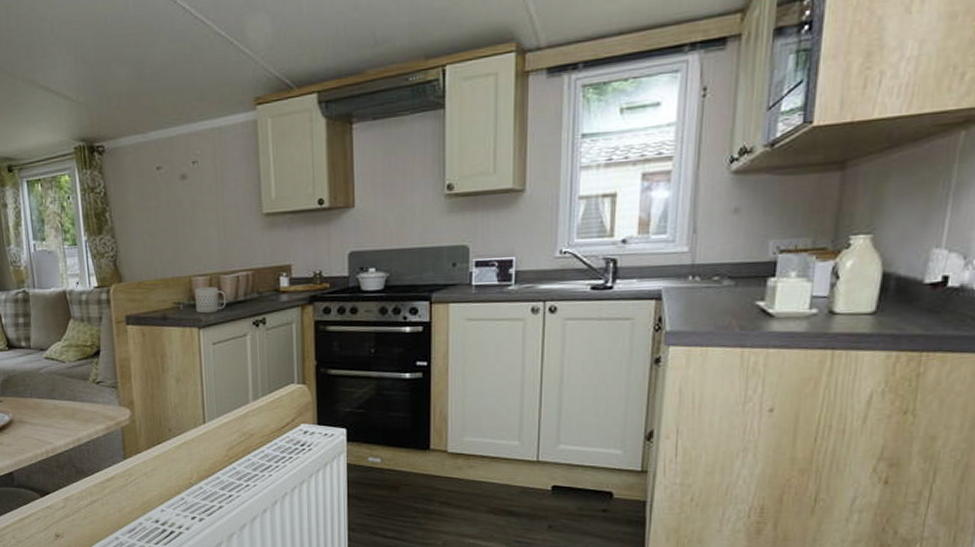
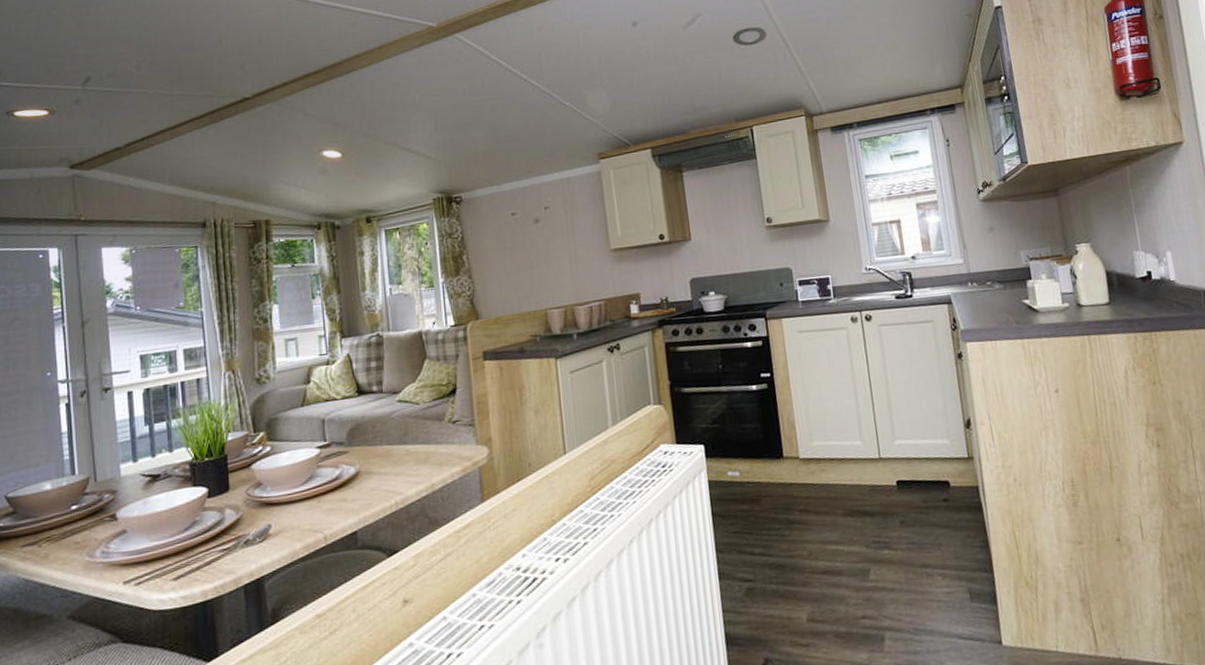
mug: present [195,287,227,314] -> none [551,318,582,344]

